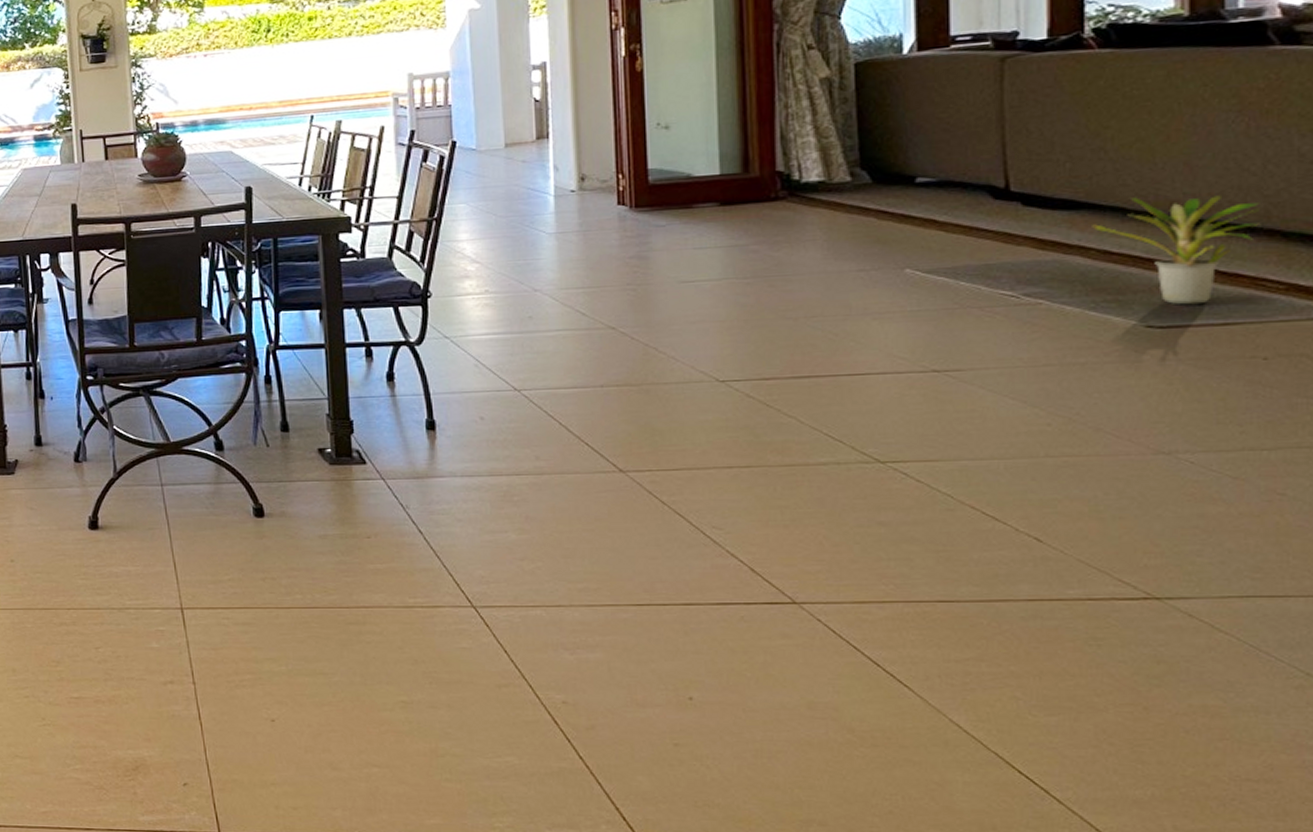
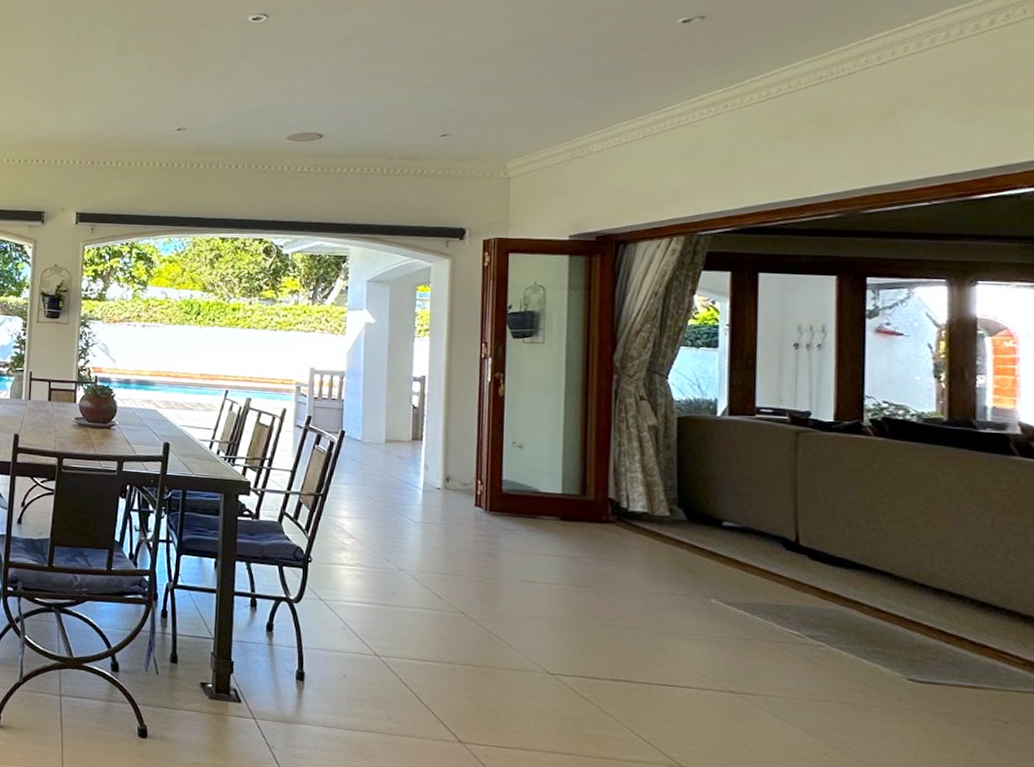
potted plant: present [1092,195,1261,305] -> none [865,566,1004,667]

